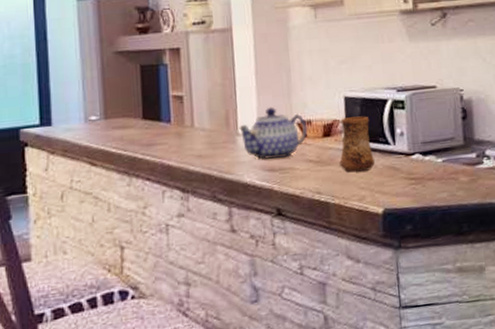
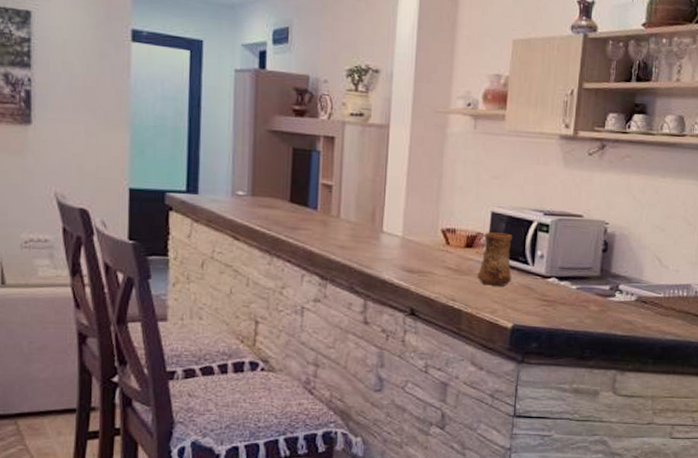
teapot: present [239,107,308,160] -> none [384,210,451,261]

